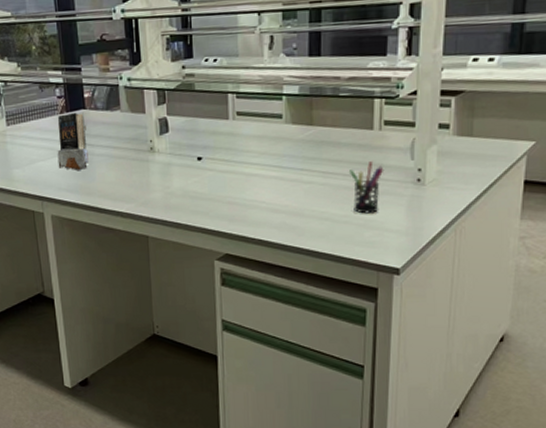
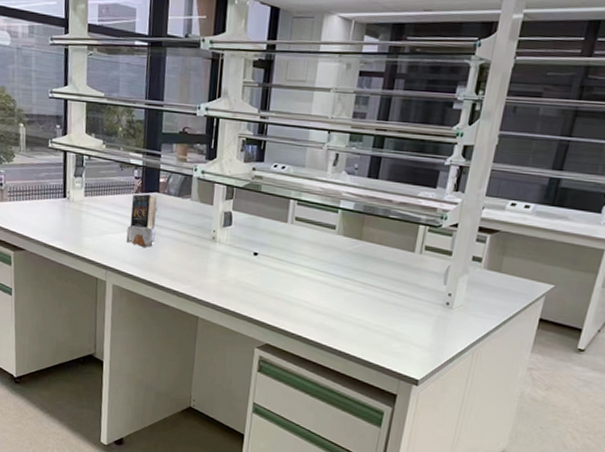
pen holder: present [350,161,384,214] -> none [386,280,419,327]

